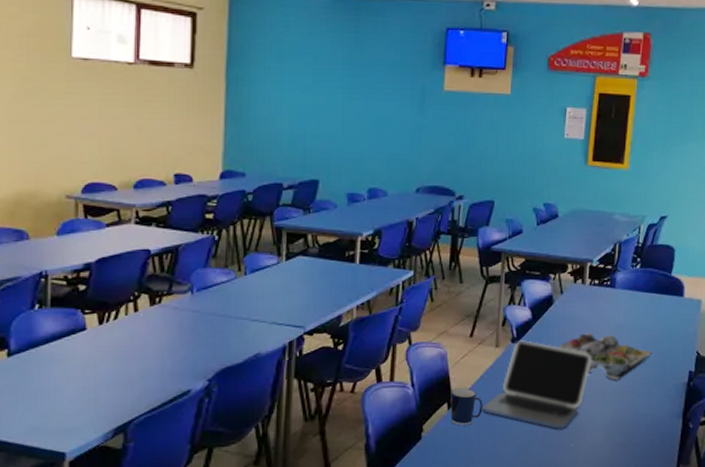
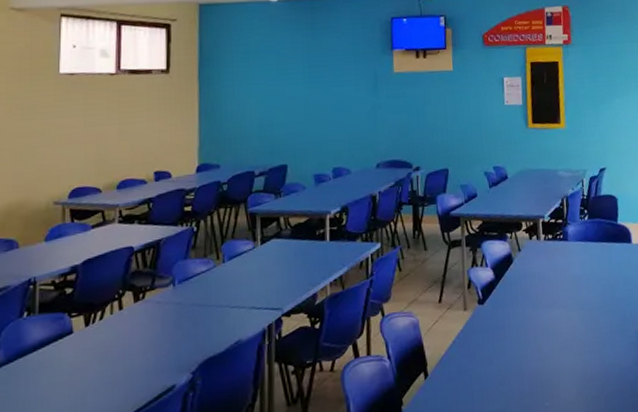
mug: present [450,388,483,426] -> none [426,355,458,395]
laptop: present [482,340,591,429] -> none [458,301,555,389]
food tray: present [559,333,652,381] -> none [523,286,611,333]

